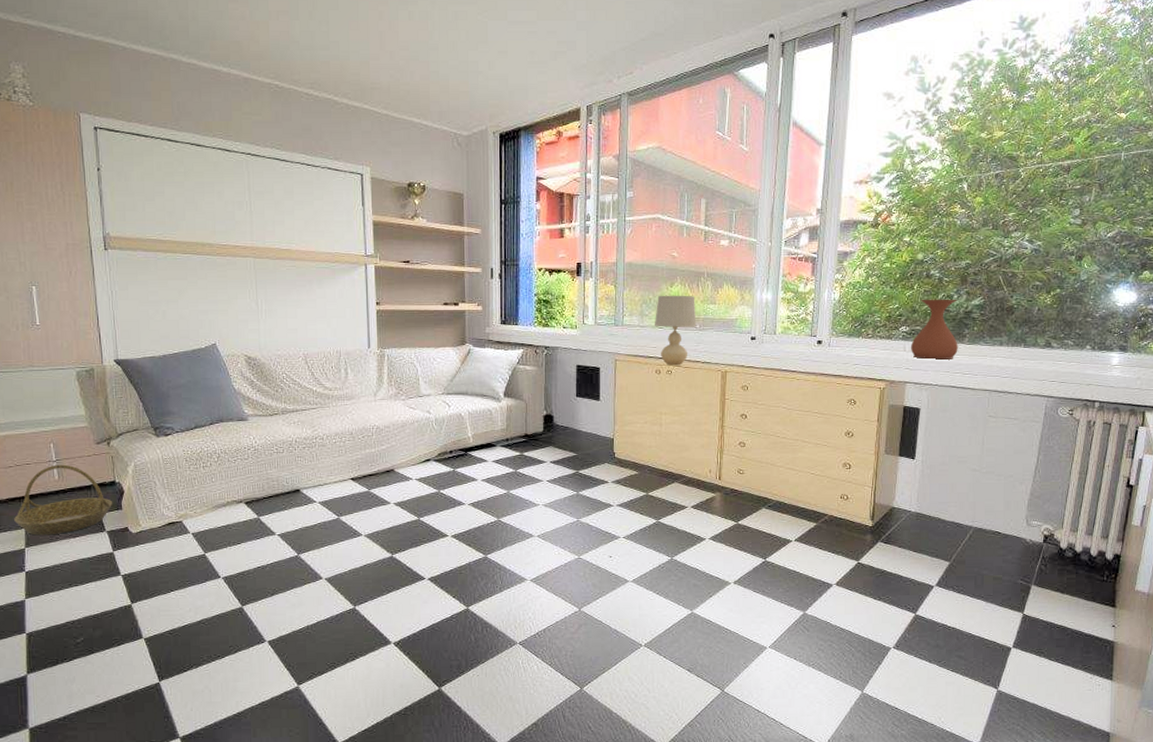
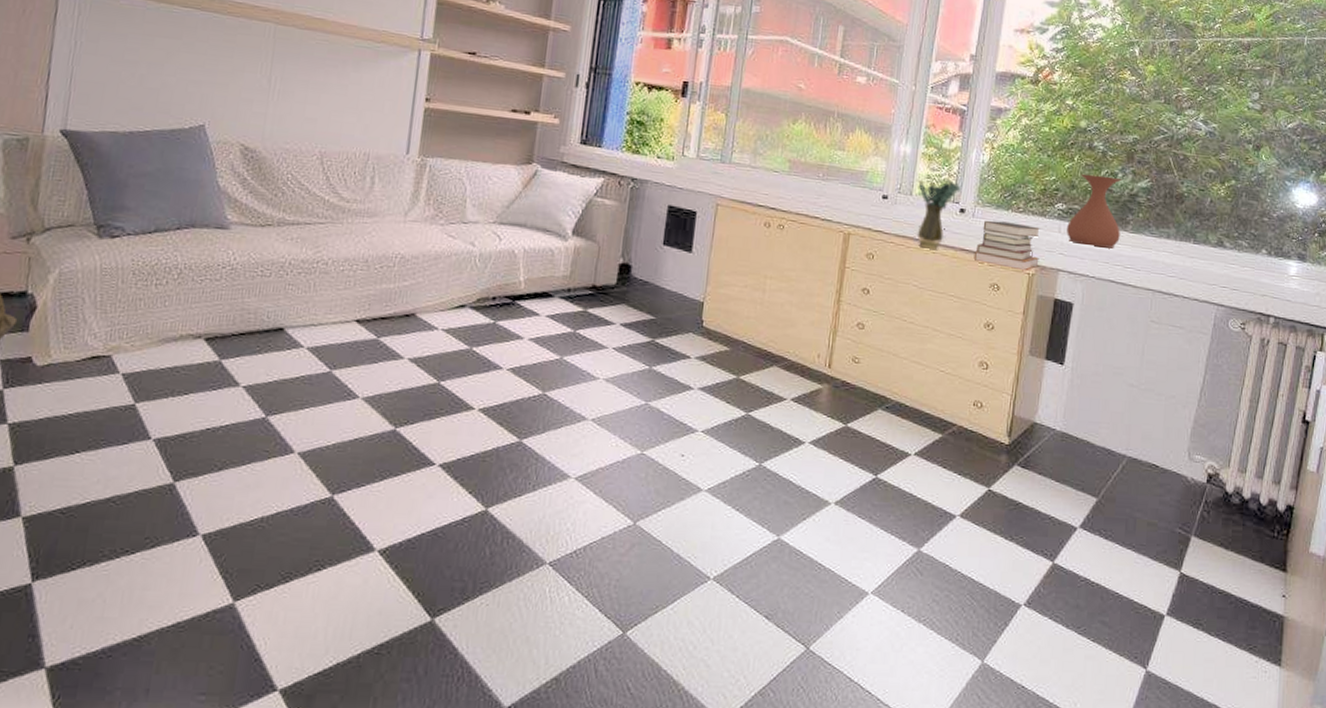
table lamp: present [654,295,697,366] -> none [768,132,821,221]
vase: none [780,317,817,378] -> present [918,179,961,251]
books: none [832,347,888,386] -> present [973,220,1040,271]

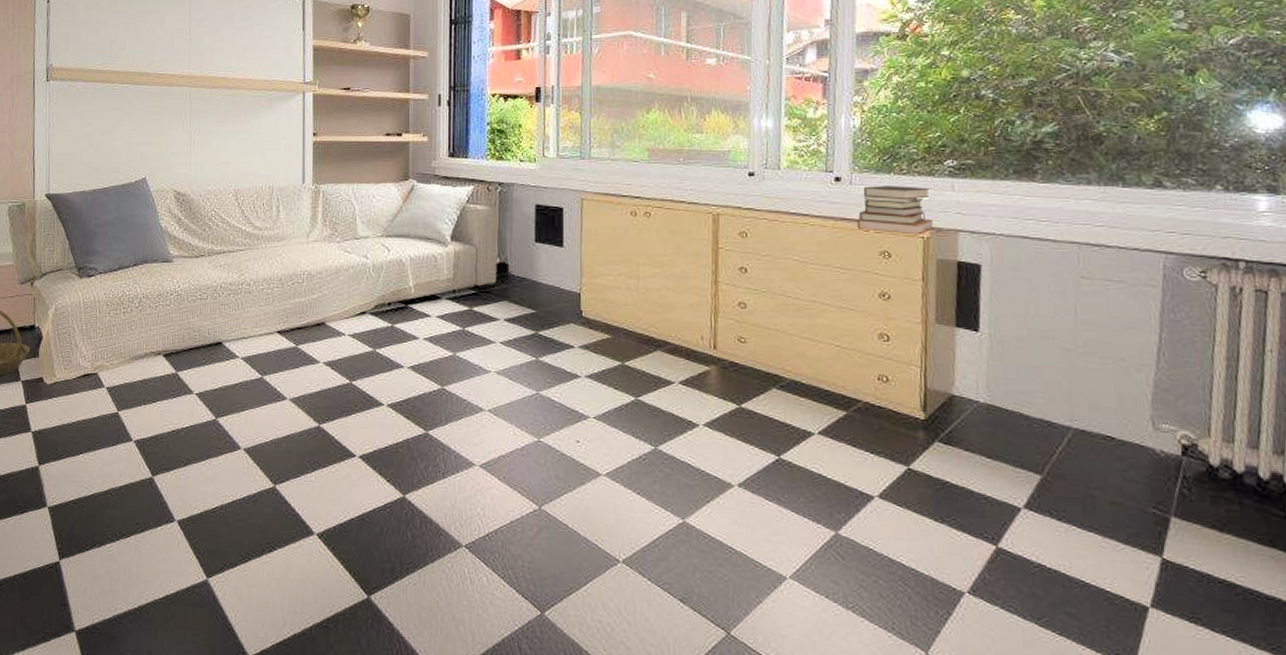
vase: present [918,179,961,251] -> none [785,148,833,223]
vase: present [1067,173,1122,249] -> none [961,125,1028,202]

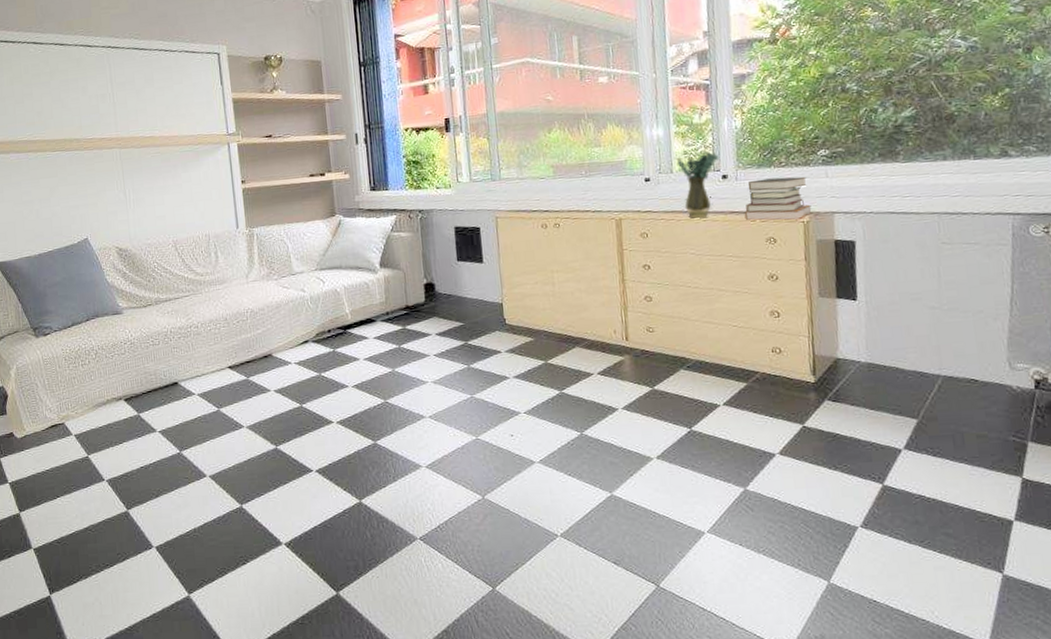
vase: none [785,148,833,223] -> present [676,149,719,219]

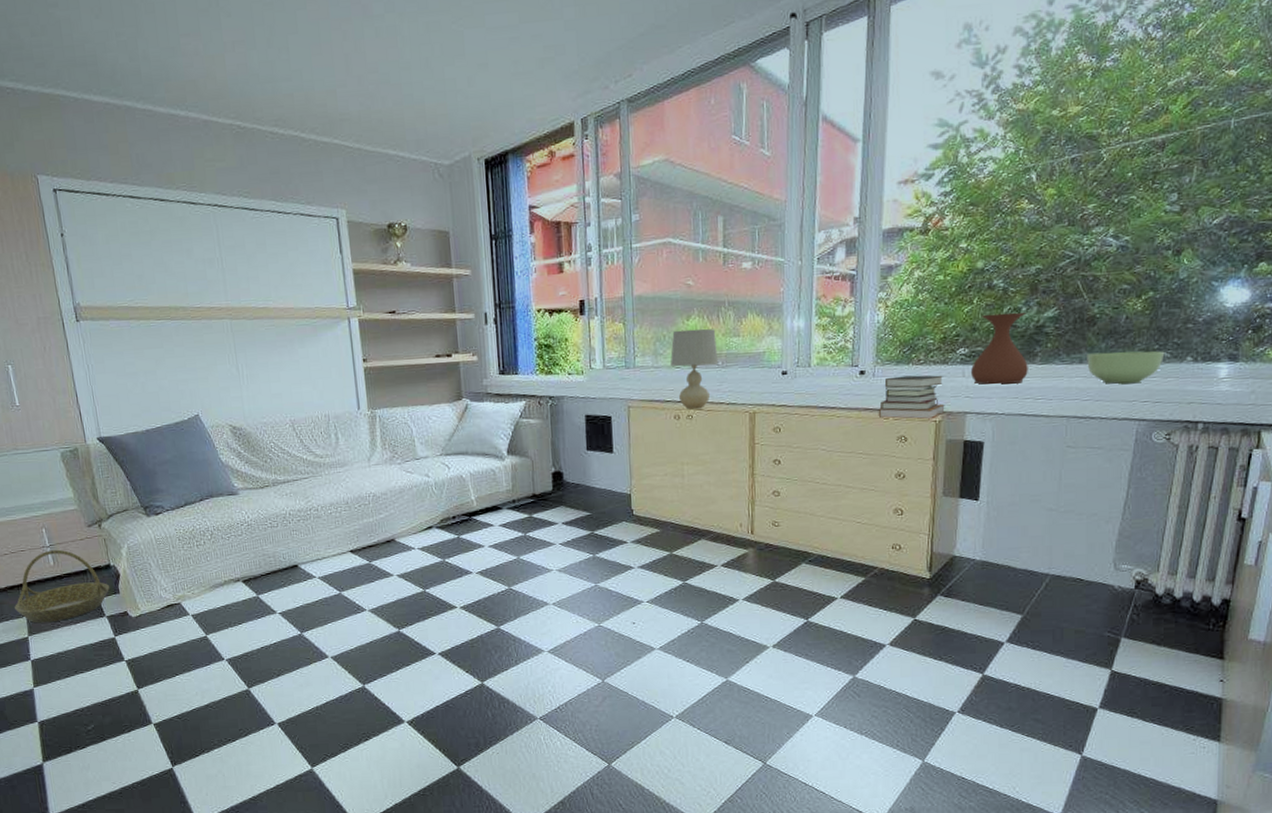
table lamp: none [534,140,582,219] -> present [670,328,719,410]
vase: present [676,149,719,219] -> none [815,344,858,415]
vase: none [834,113,892,184] -> present [971,312,1028,385]
bowl: none [950,145,1031,179] -> present [1087,351,1165,384]

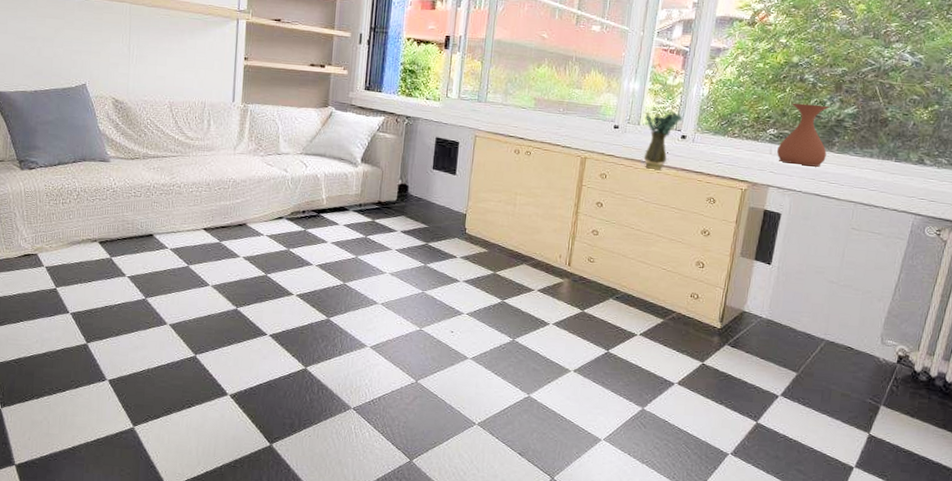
table lamp: present [670,328,719,410] -> none [517,75,561,148]
vase: none [815,344,858,415] -> present [644,110,683,171]
books: present [878,375,945,420] -> none [693,144,753,187]
bowl: present [1087,351,1165,384] -> none [876,150,943,182]

